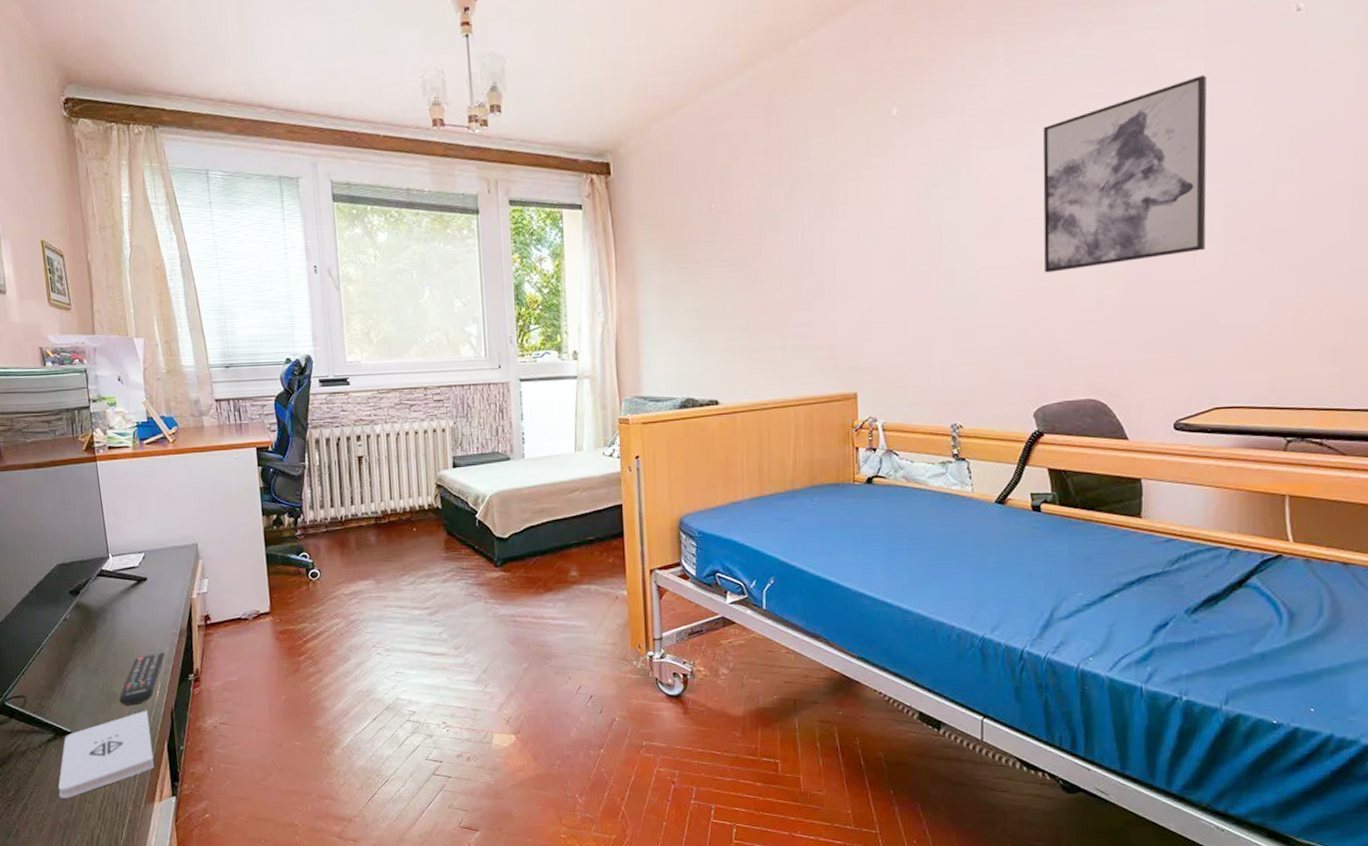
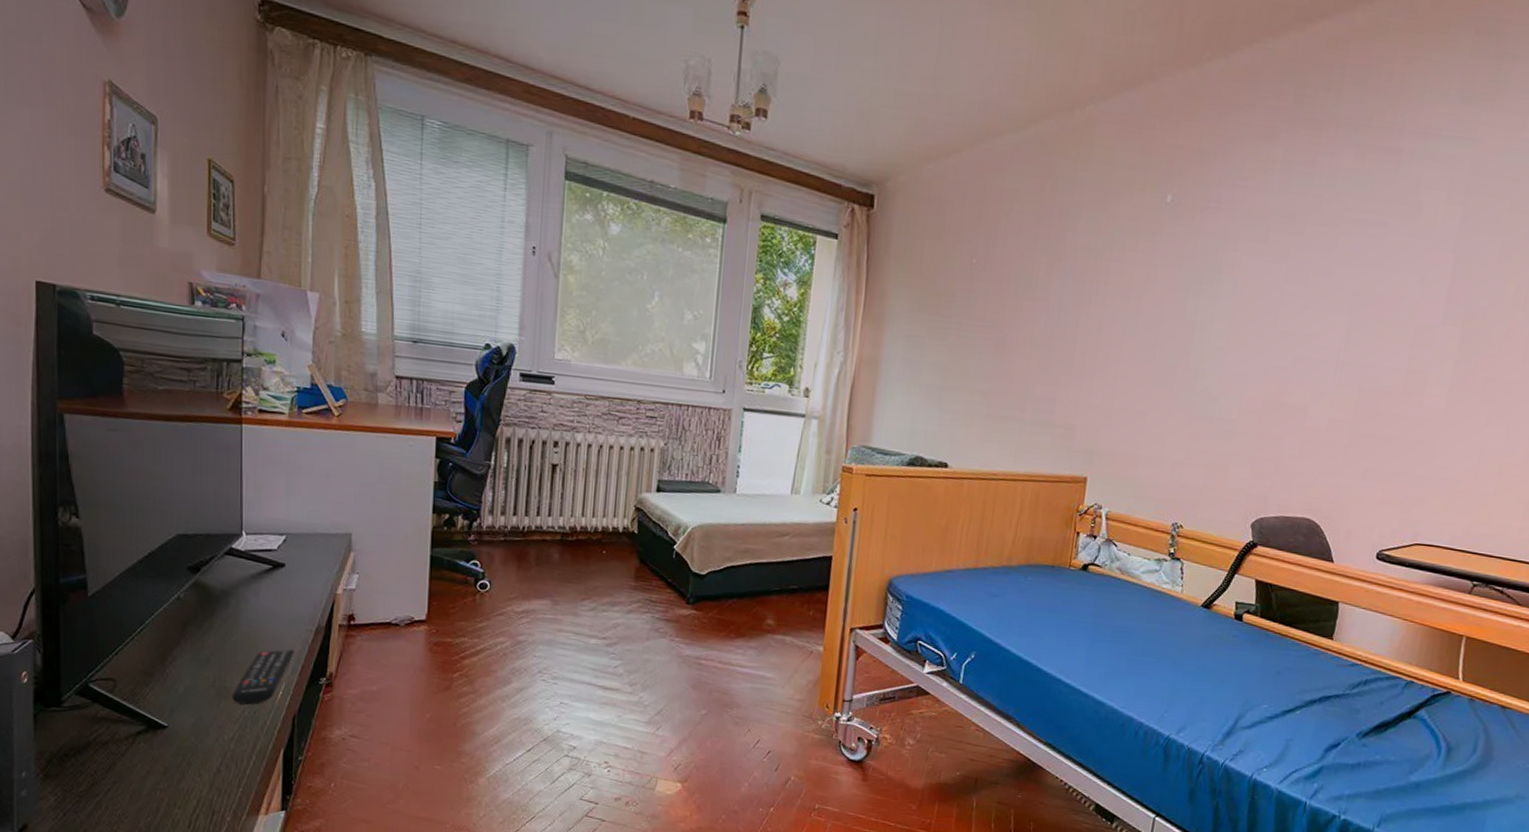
notepad: present [58,710,154,798] -> none [142,711,266,800]
wall art: present [1042,74,1207,273] -> none [1284,219,1462,391]

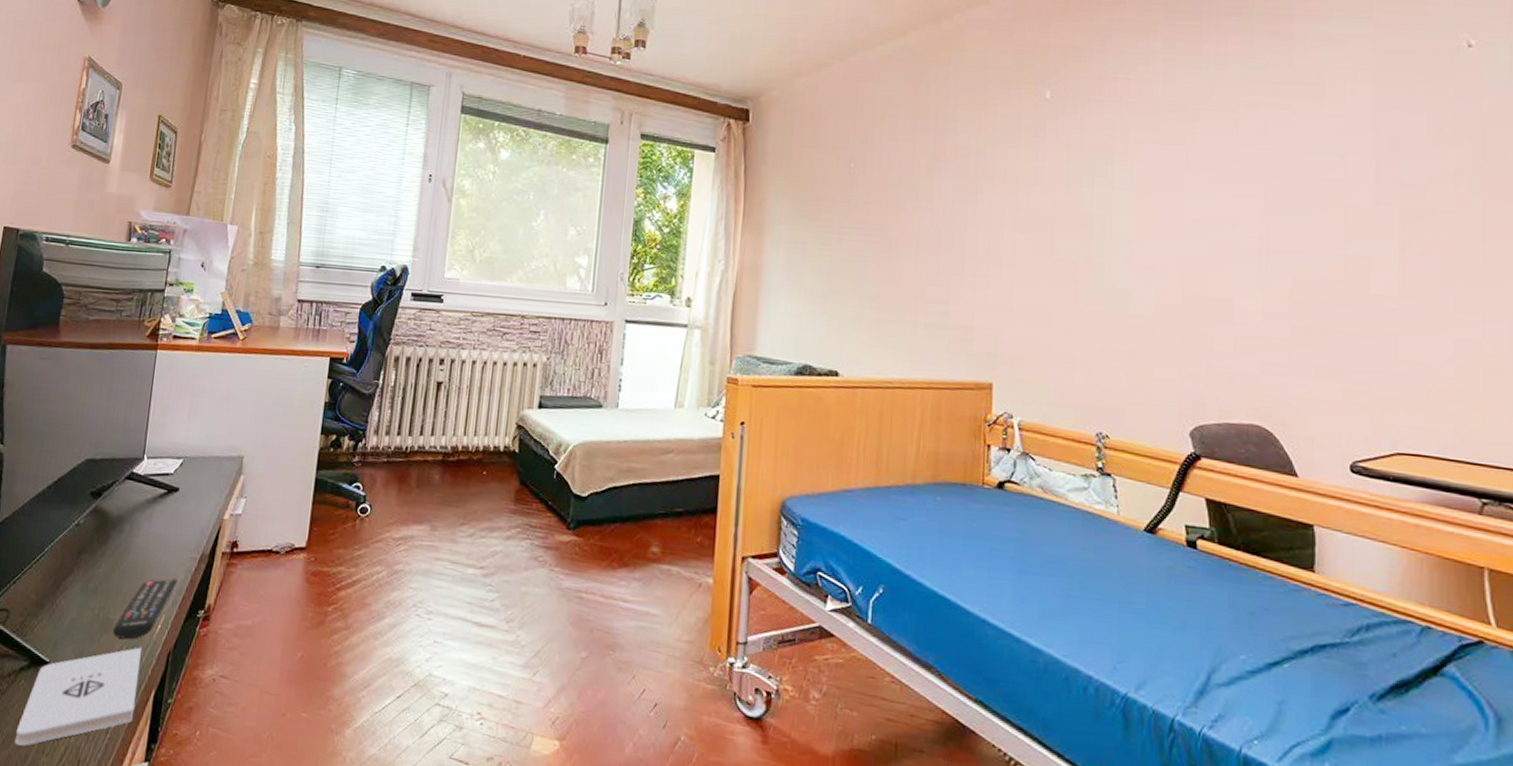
notepad: none [142,711,266,800] -> present [14,647,142,746]

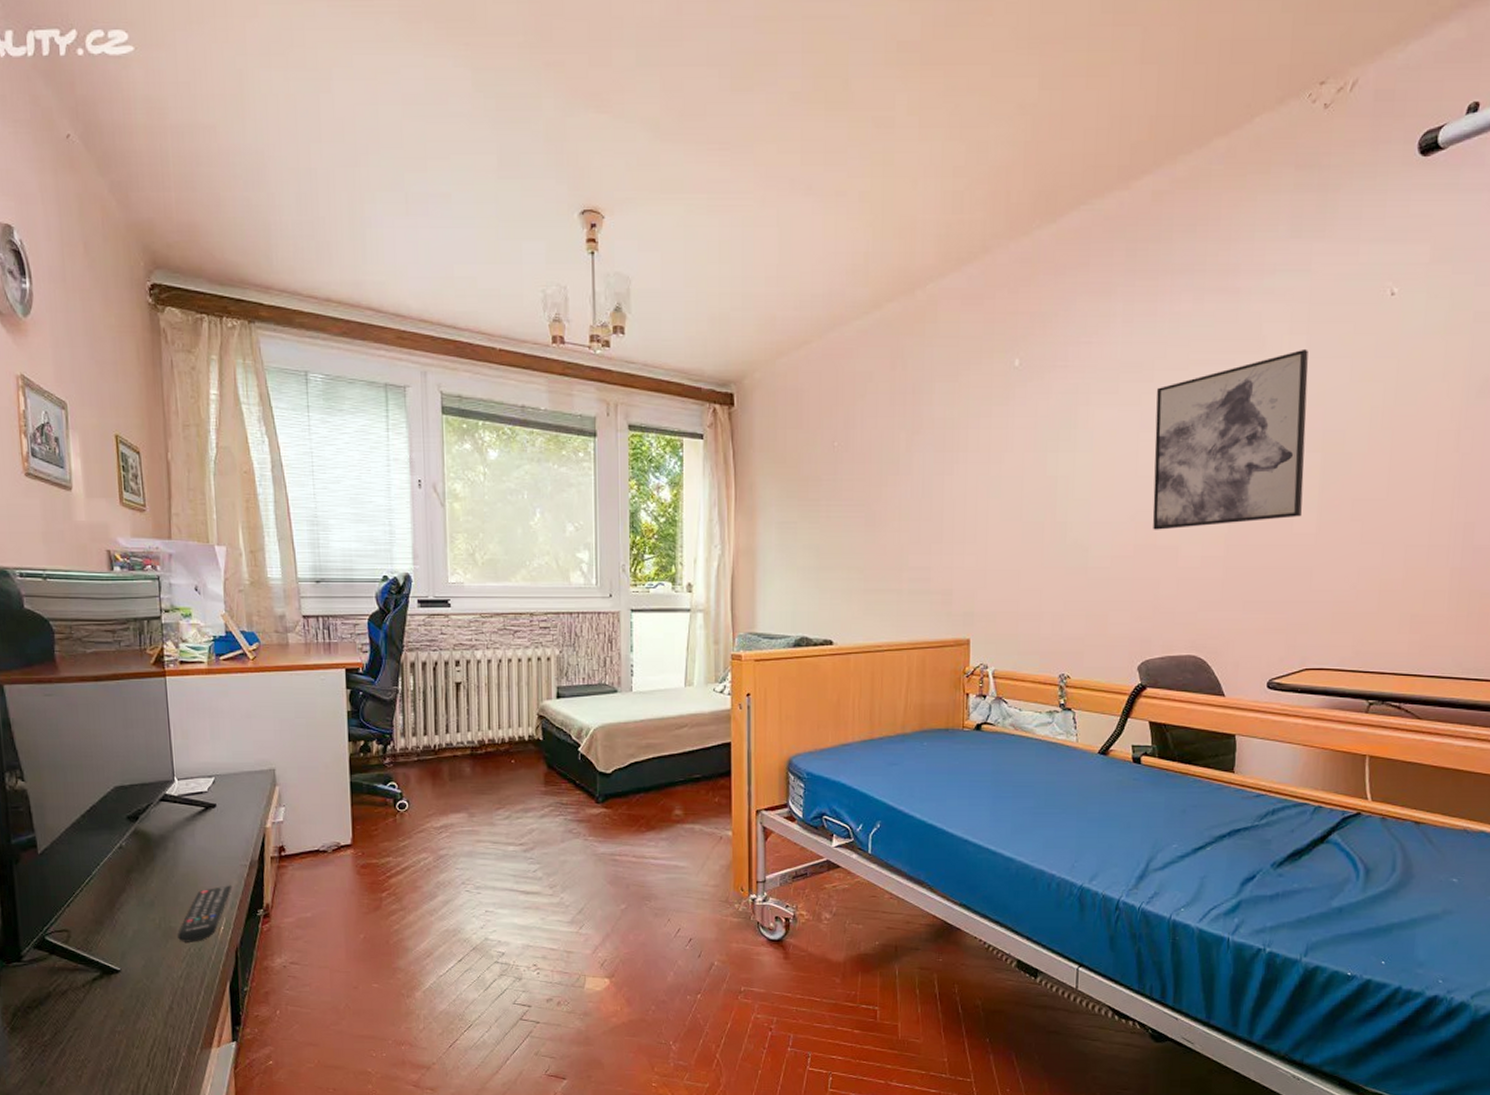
notepad: present [14,647,142,746] -> none [102,947,214,1043]
wall art: none [1202,97,1380,280] -> present [1152,348,1309,530]

